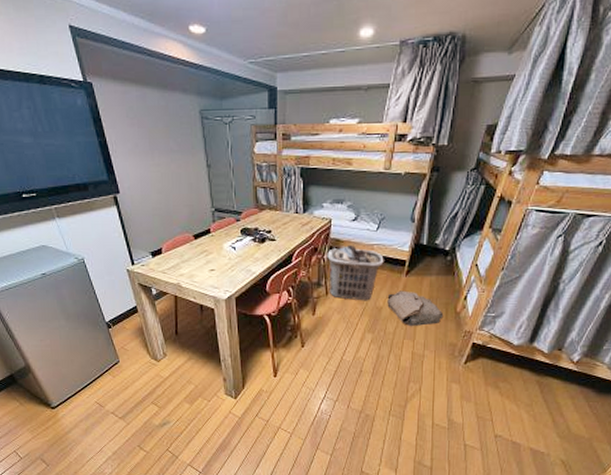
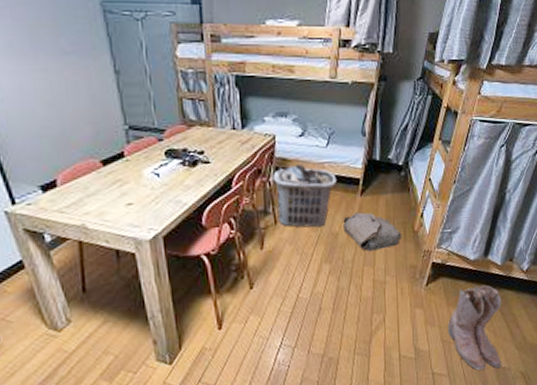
boots: none [484,370,545,452] -> present [448,284,501,370]

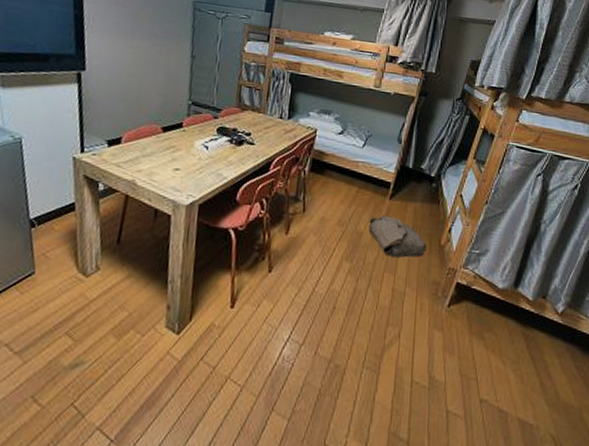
clothes hamper: present [273,163,337,228] -> none [307,158,368,224]
boots: present [448,284,501,370] -> none [468,318,531,423]

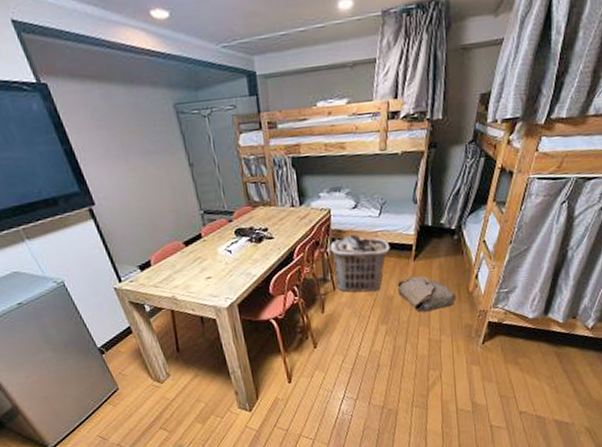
clothes hamper: none [307,158,368,224] -> present [330,233,390,293]

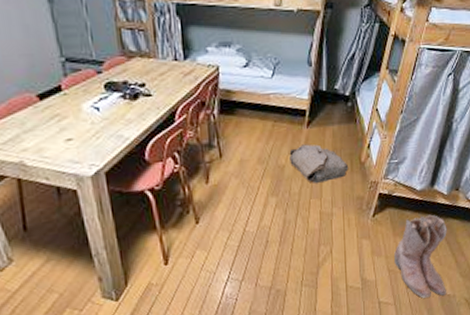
clothes hamper: present [330,233,390,293] -> none [217,95,283,161]
boots: none [506,342,564,424] -> present [394,214,447,298]

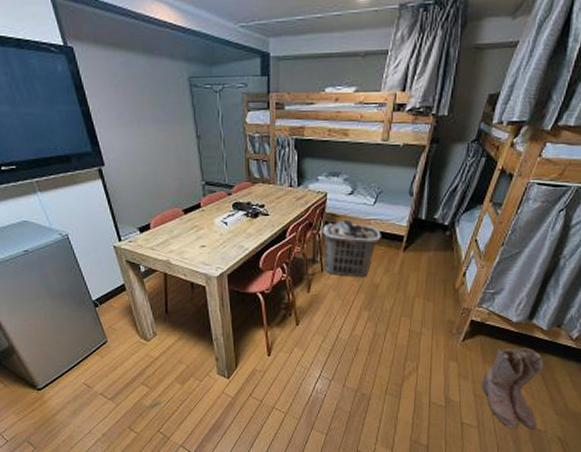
clothes hamper: none [217,95,283,161] -> present [323,219,381,278]
bag: present [289,144,349,184] -> none [384,267,442,304]

